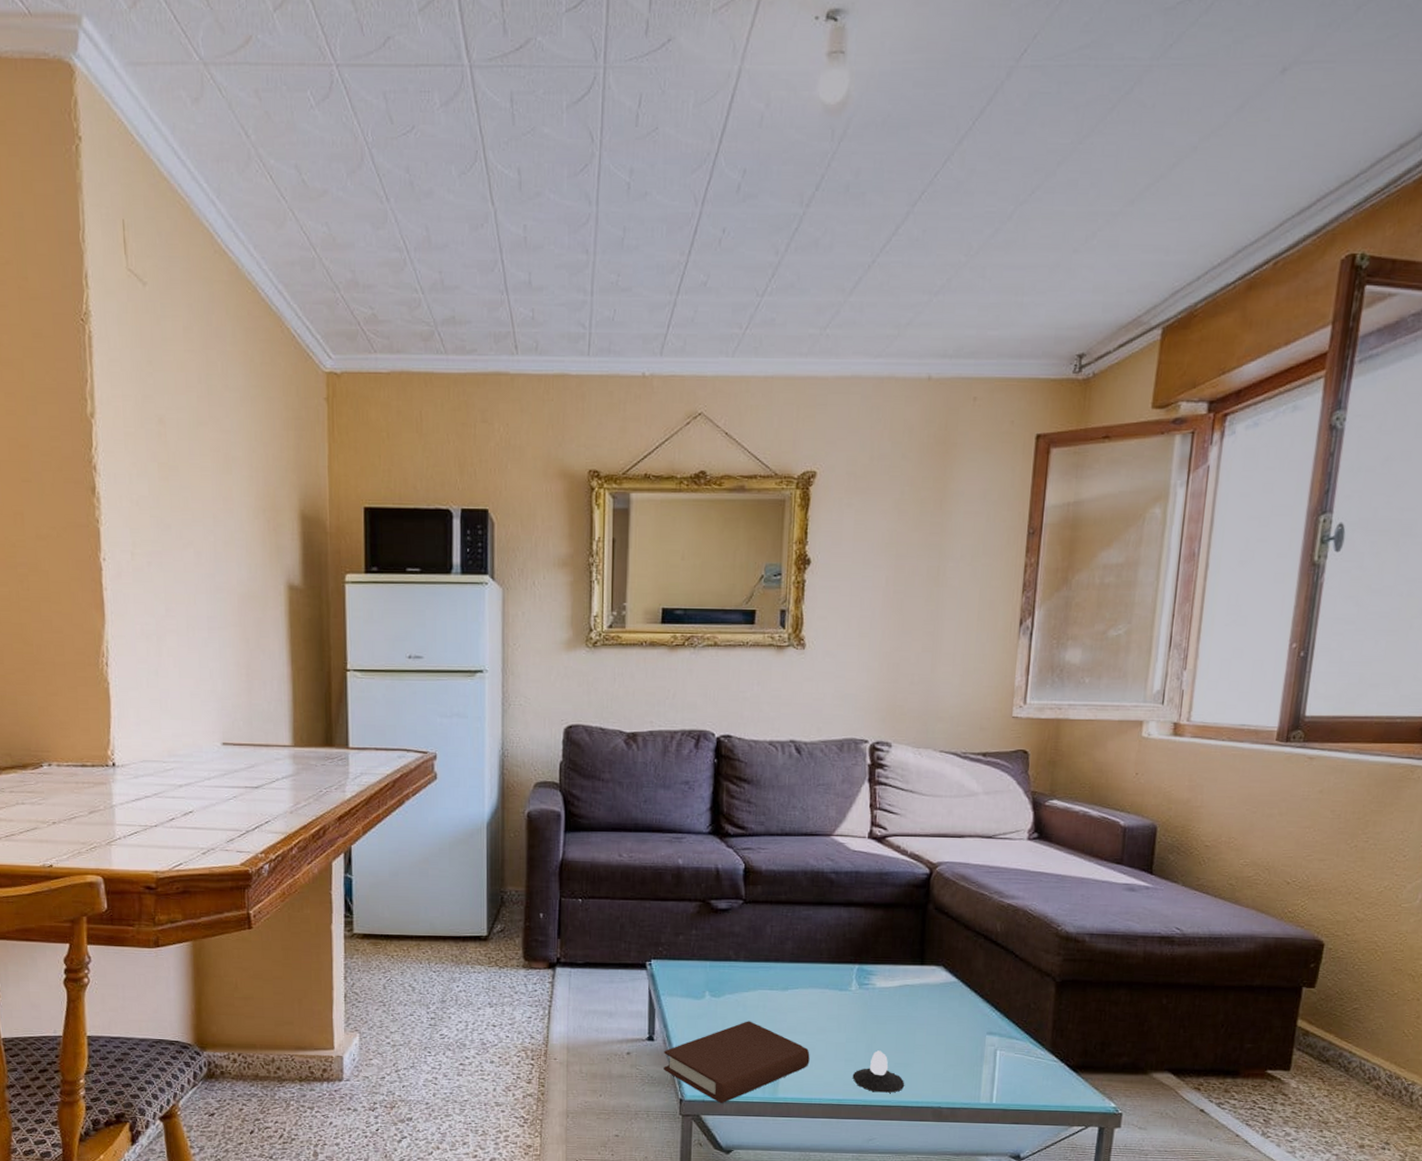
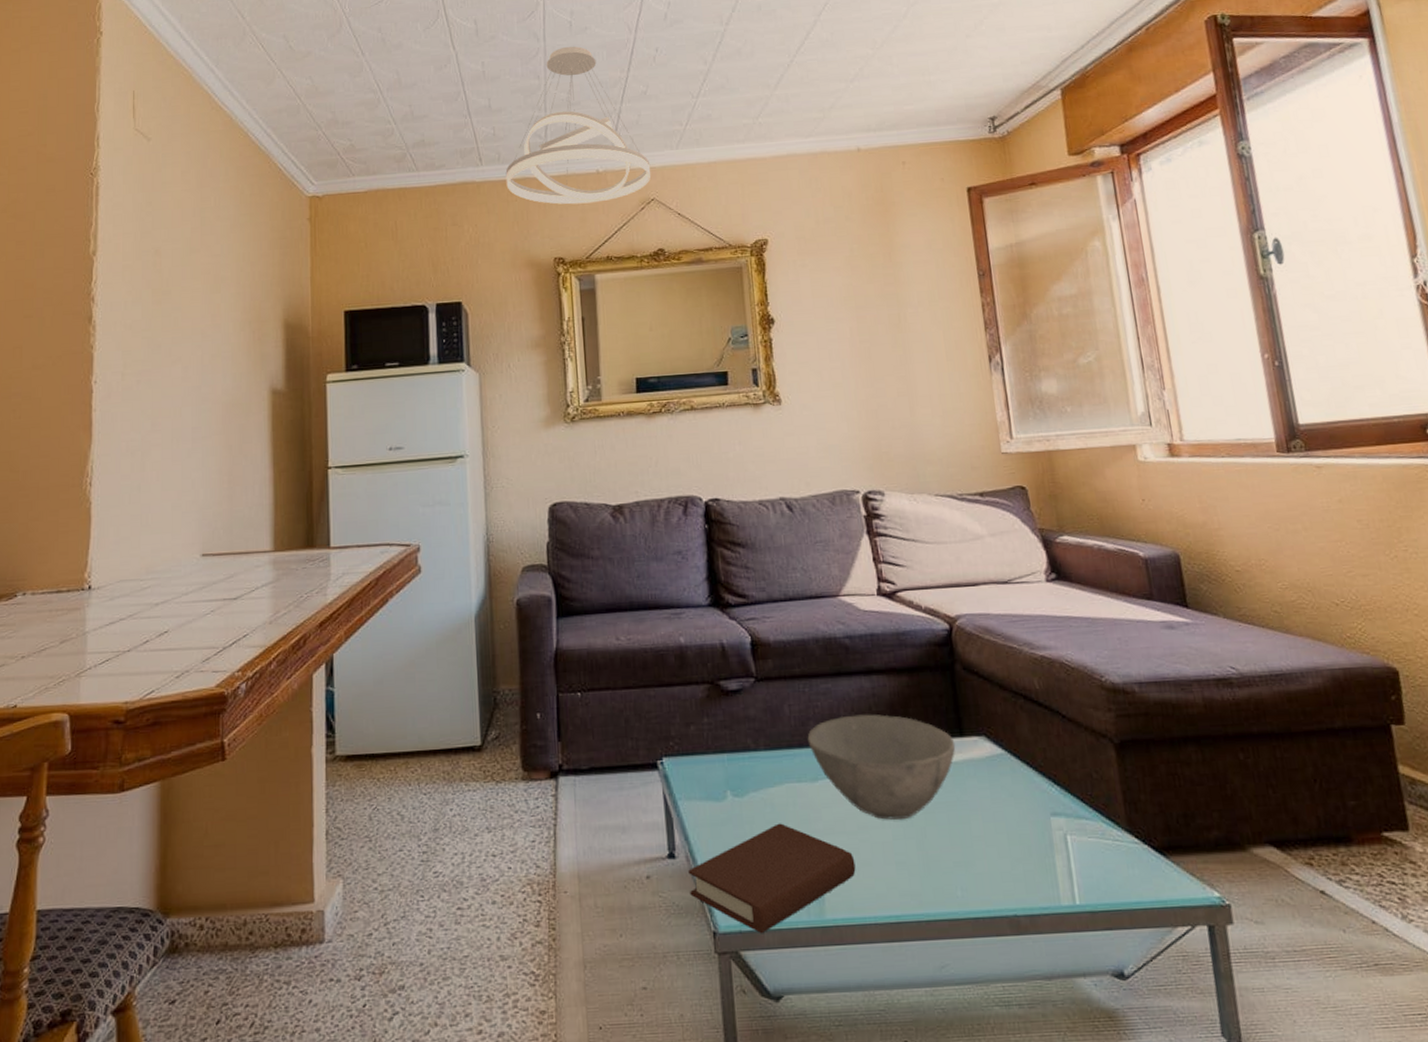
pendant light: none [543,215,702,411] -> present [505,46,651,205]
bowl: none [783,939,915,1026] -> present [807,714,956,820]
candle: present [852,1050,905,1093] -> none [907,847,970,903]

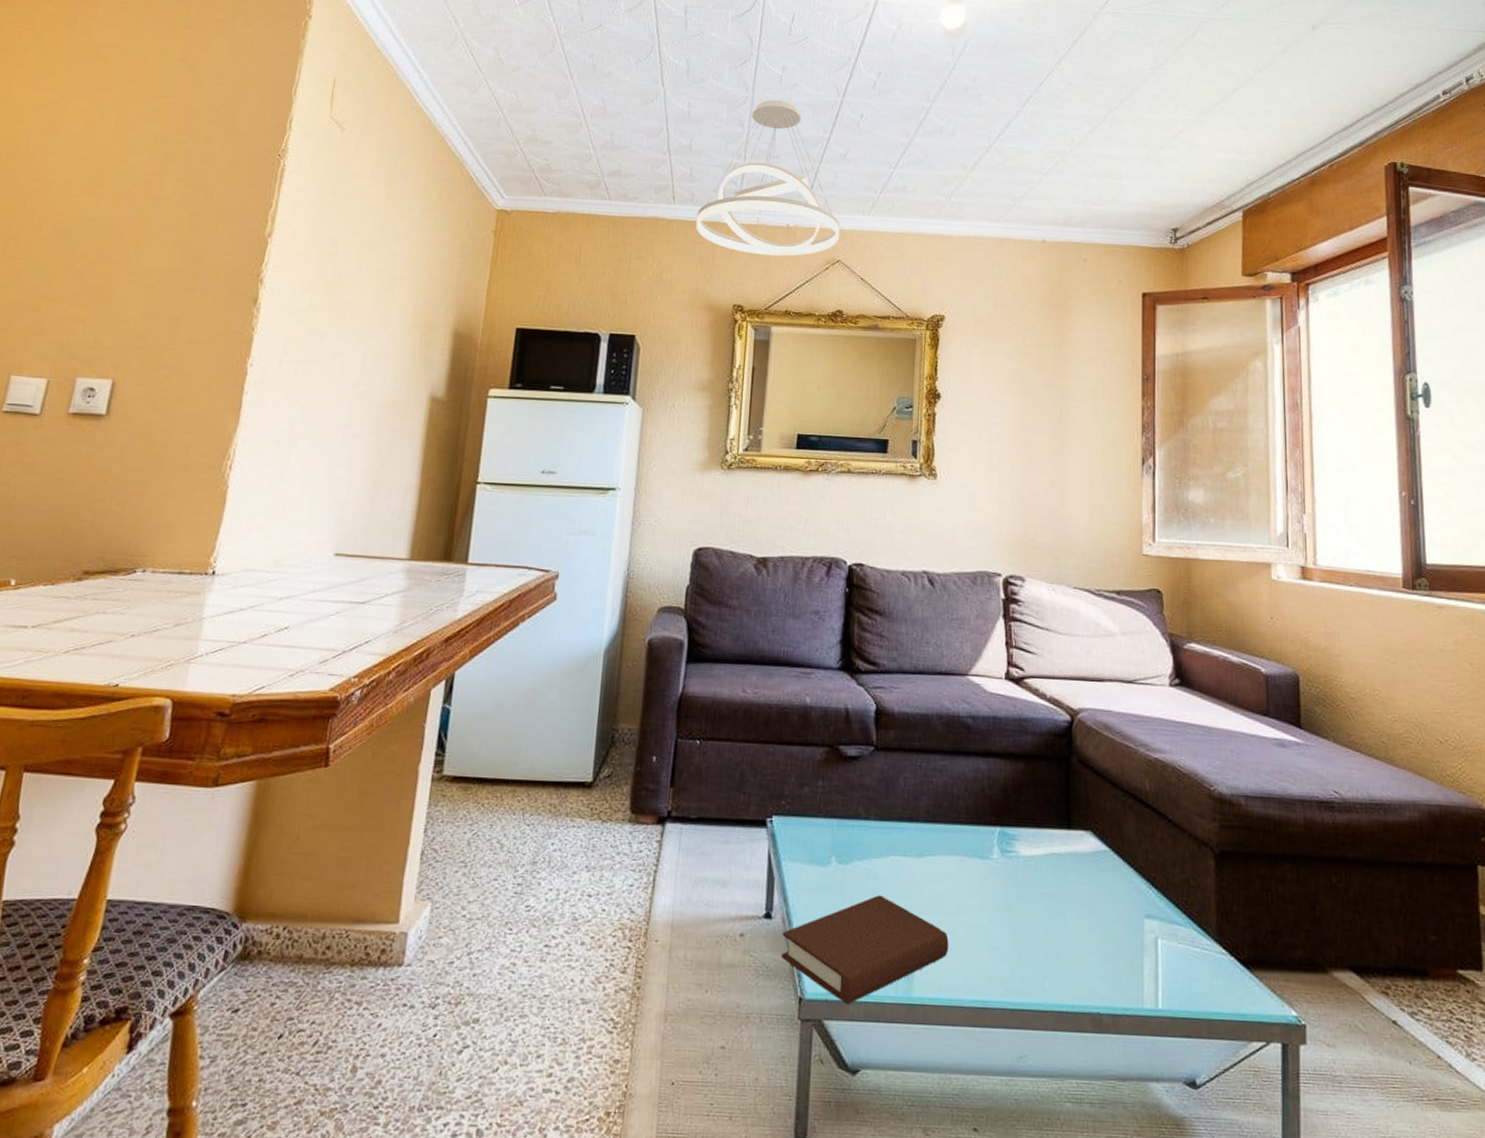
bowl: present [807,714,956,820] -> none [918,795,1062,905]

